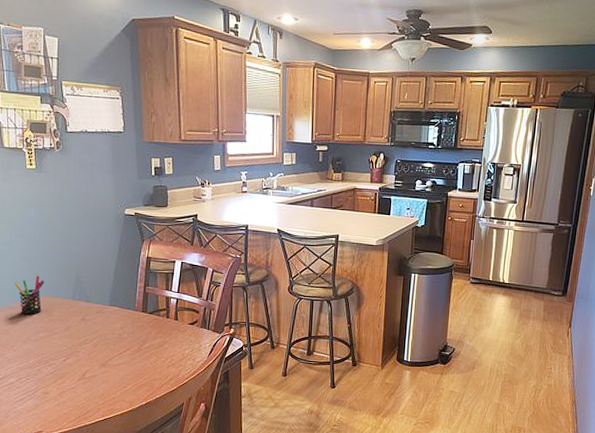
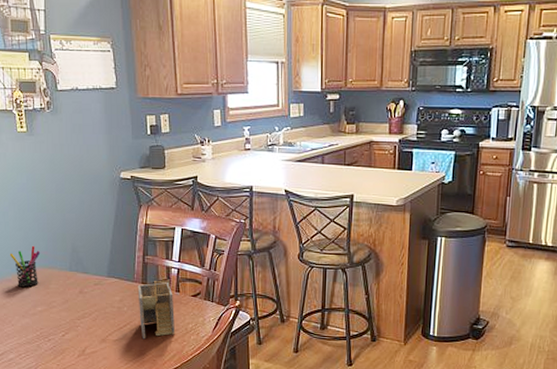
napkin holder: none [138,308,173,364] -> present [137,279,176,340]

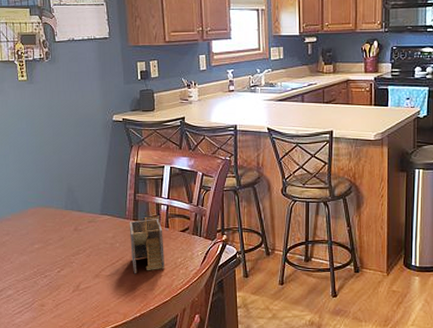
pen holder: present [9,245,41,288] -> none [9,186,39,226]

